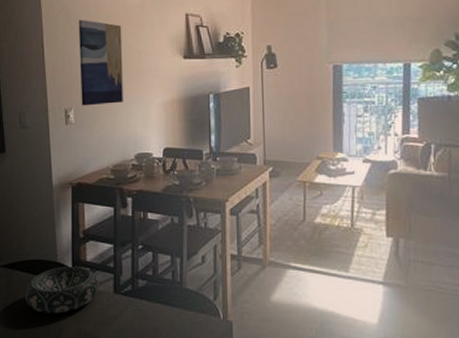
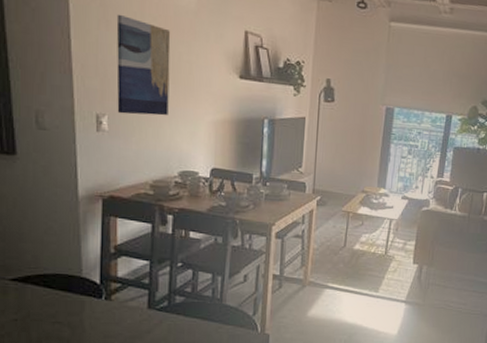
decorative bowl: present [24,266,99,314] -> none [40,282,131,329]

